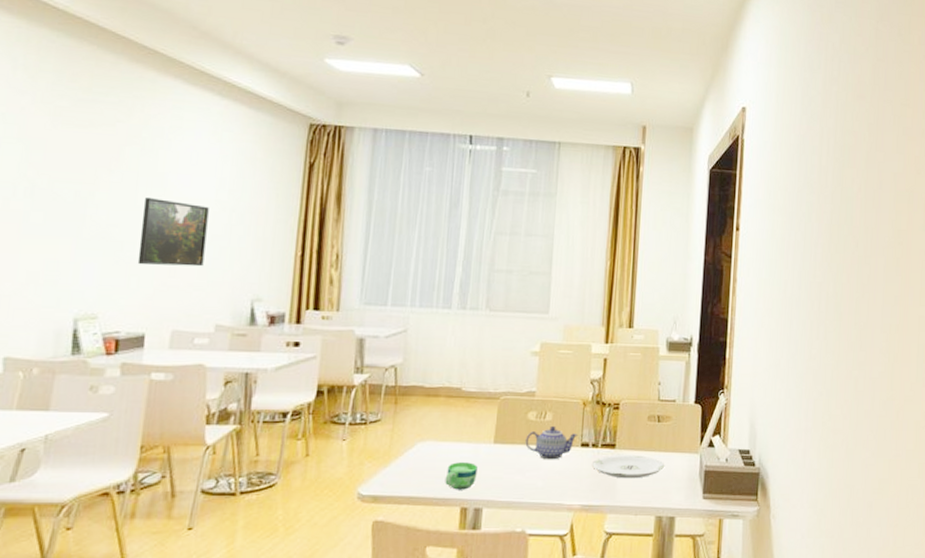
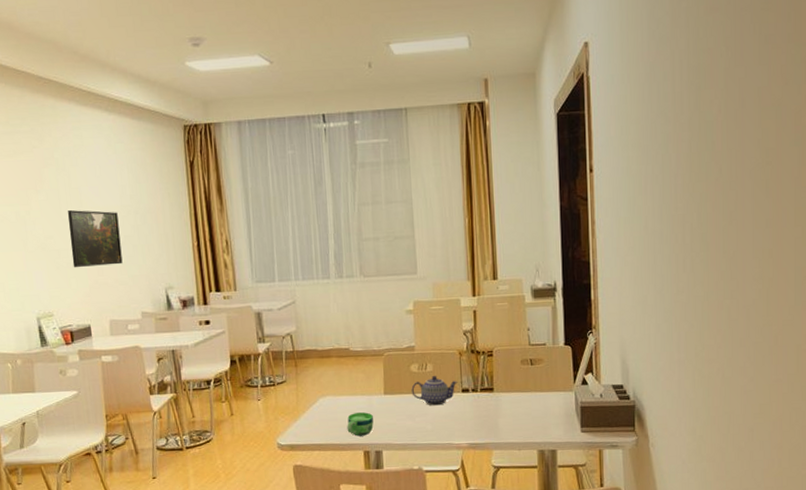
plate: present [592,455,665,479] -> none [474,396,542,418]

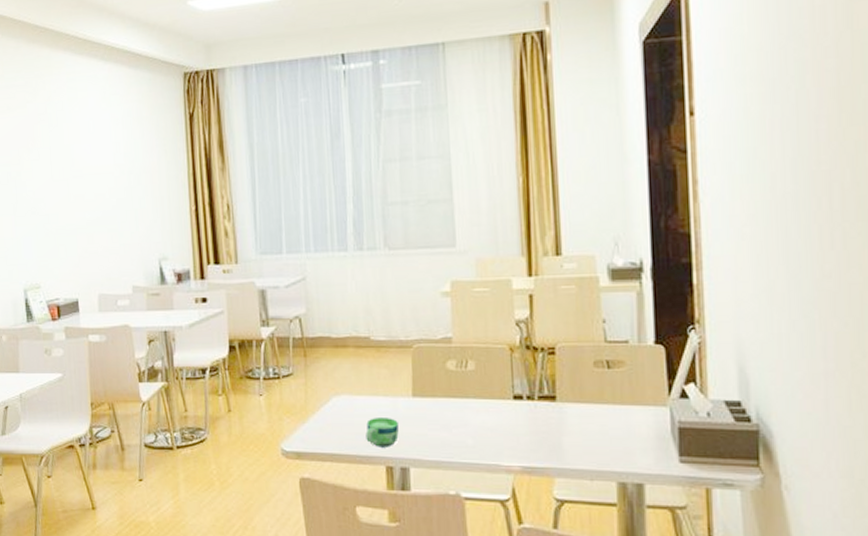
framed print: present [67,209,123,268] -> none [58,169,114,235]
teapot: present [411,375,459,406] -> none [447,375,509,415]

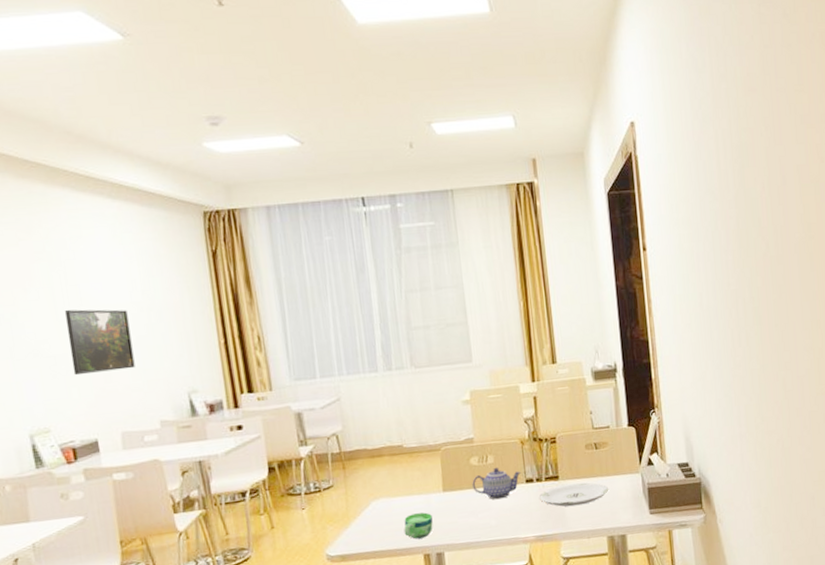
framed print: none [58,169,114,235] -> present [65,309,135,376]
teapot: none [447,375,509,415] -> present [472,467,522,500]
plate: none [530,409,624,437] -> present [539,482,609,507]

